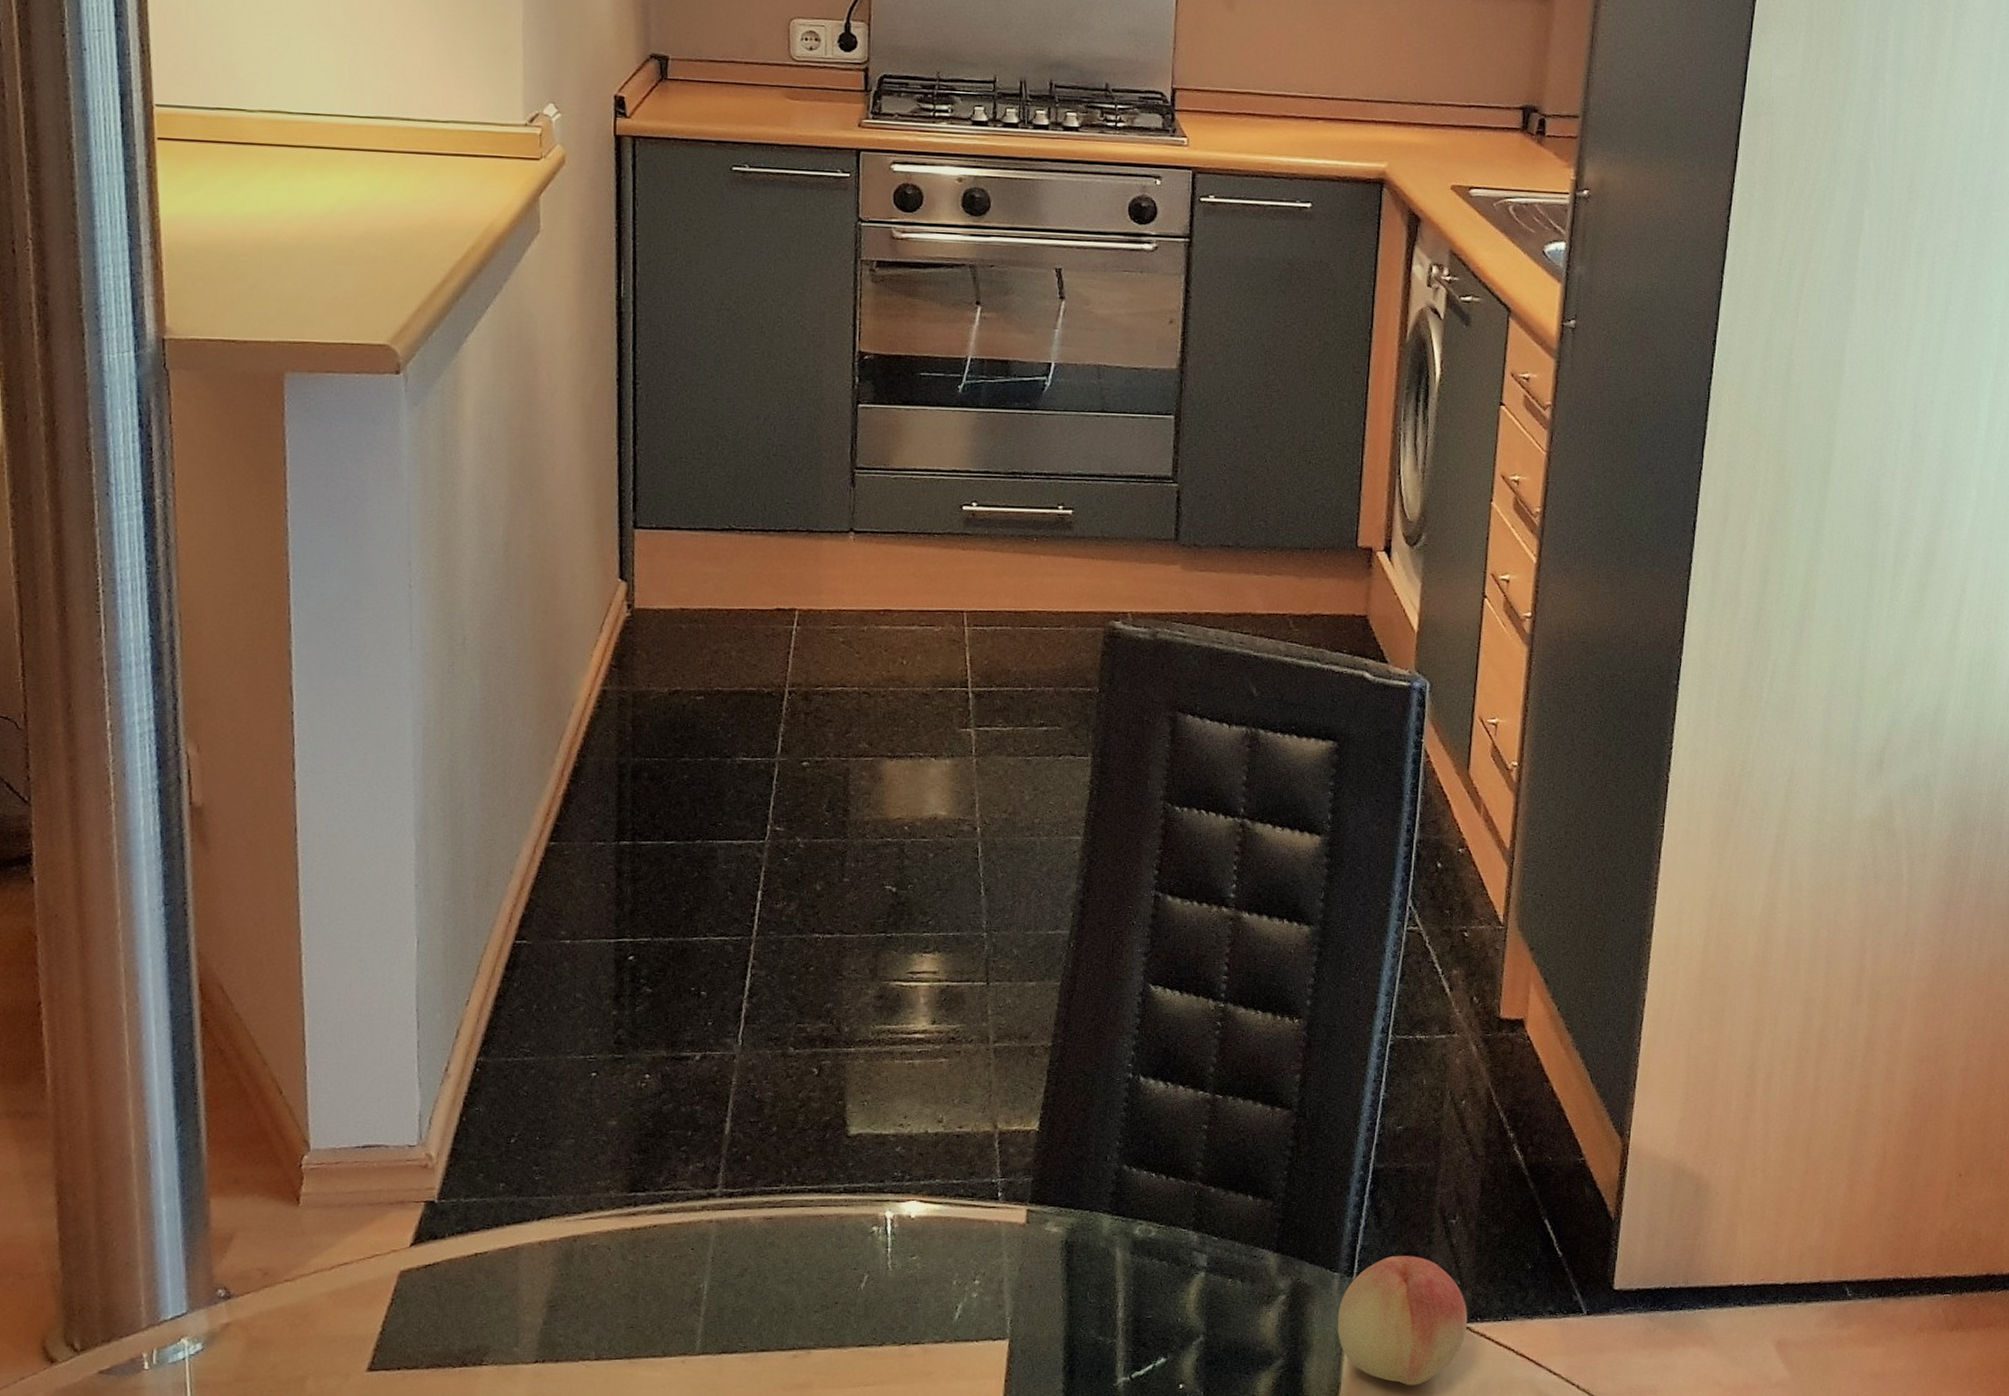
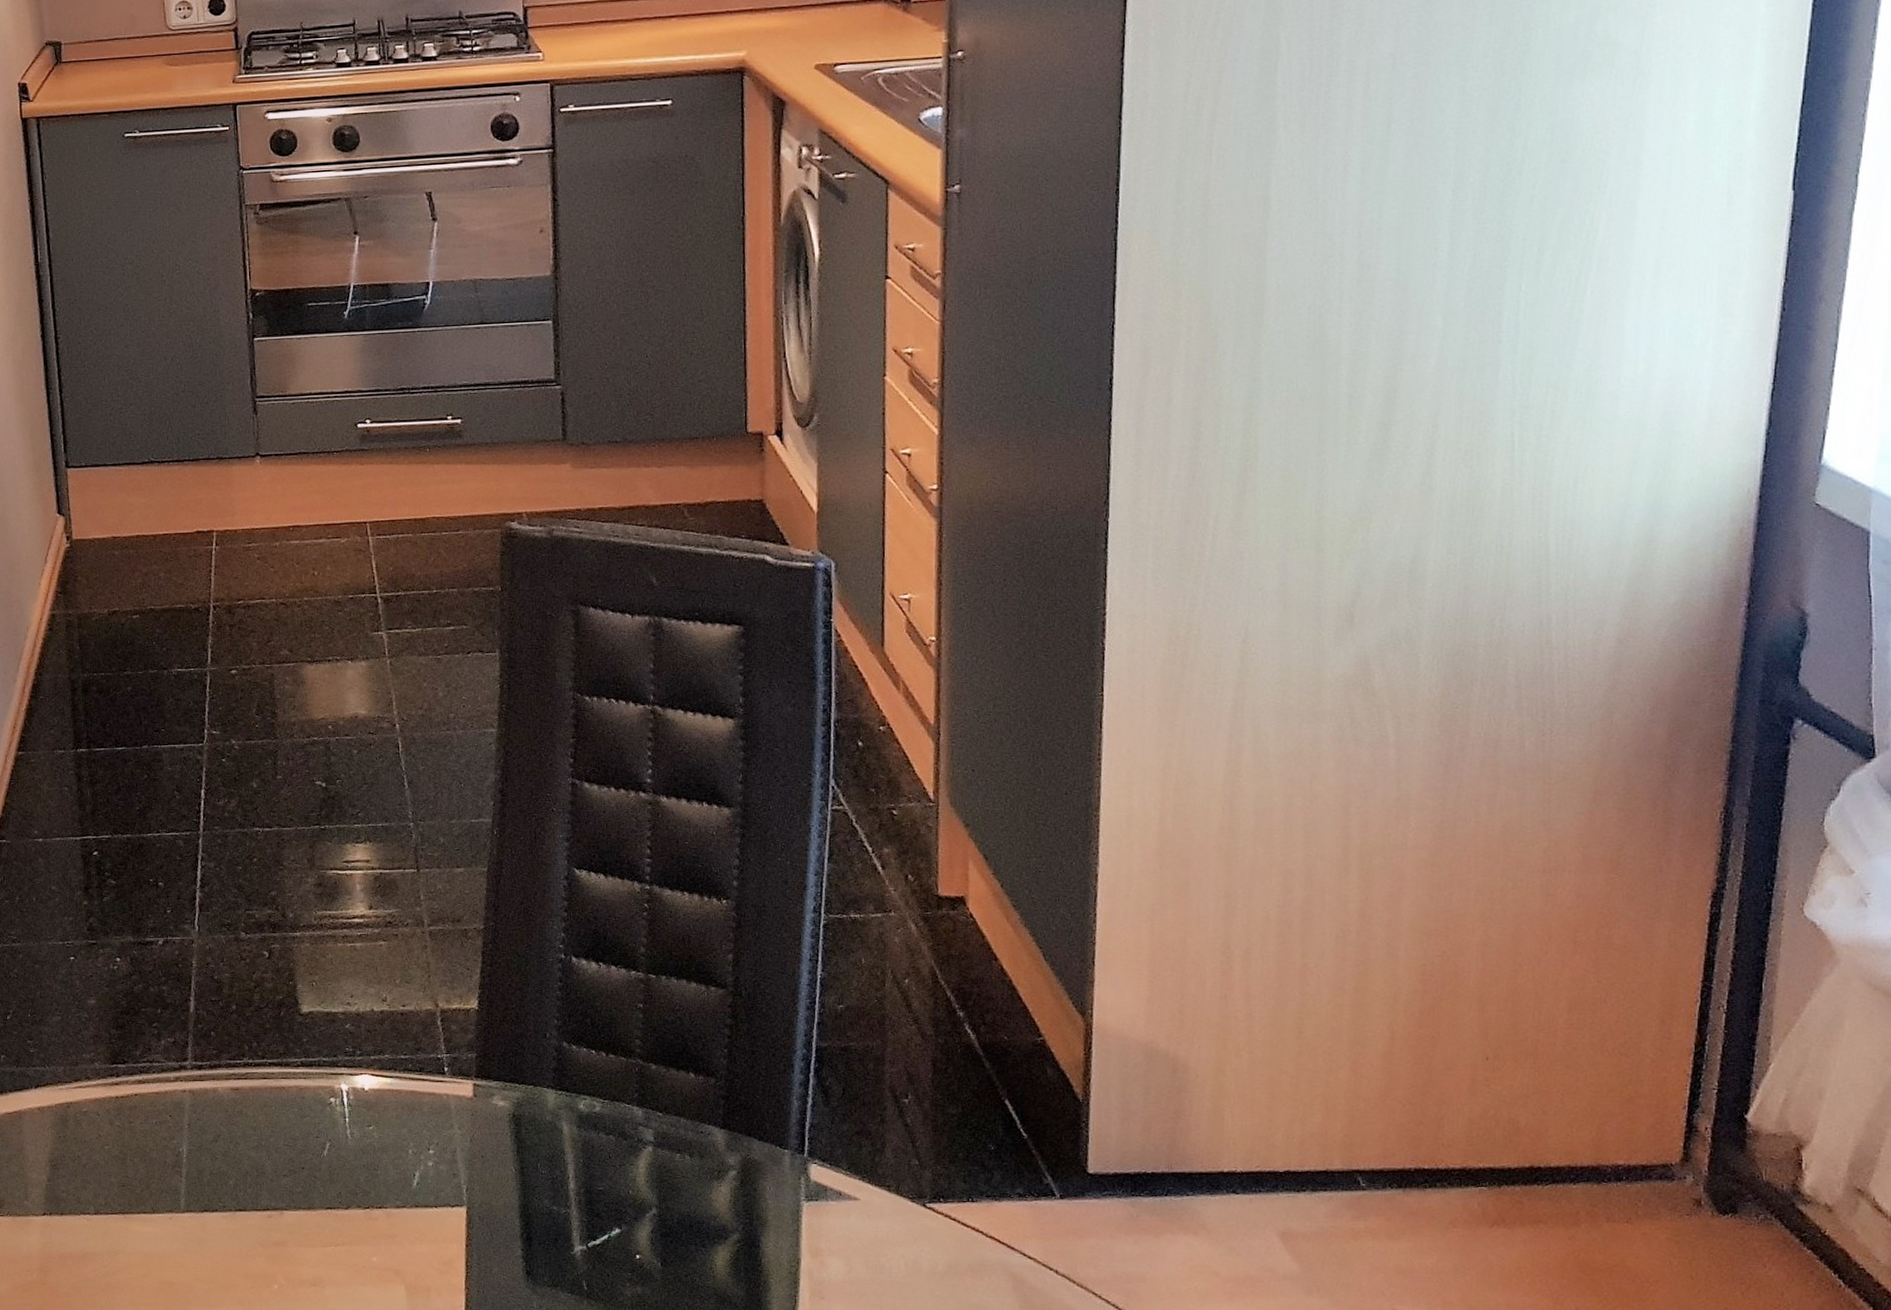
fruit: present [1337,1256,1468,1386] -> none [791,1134,930,1265]

